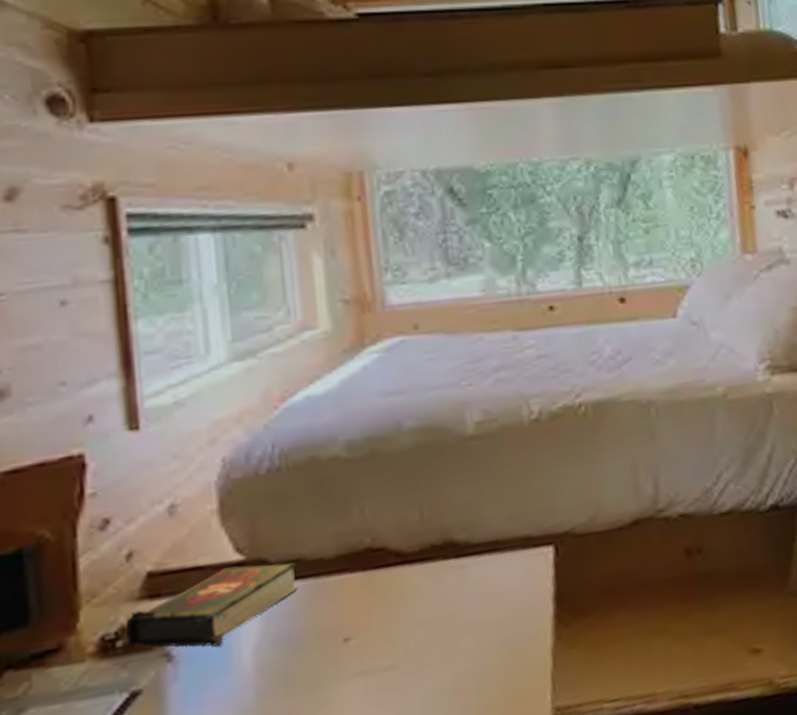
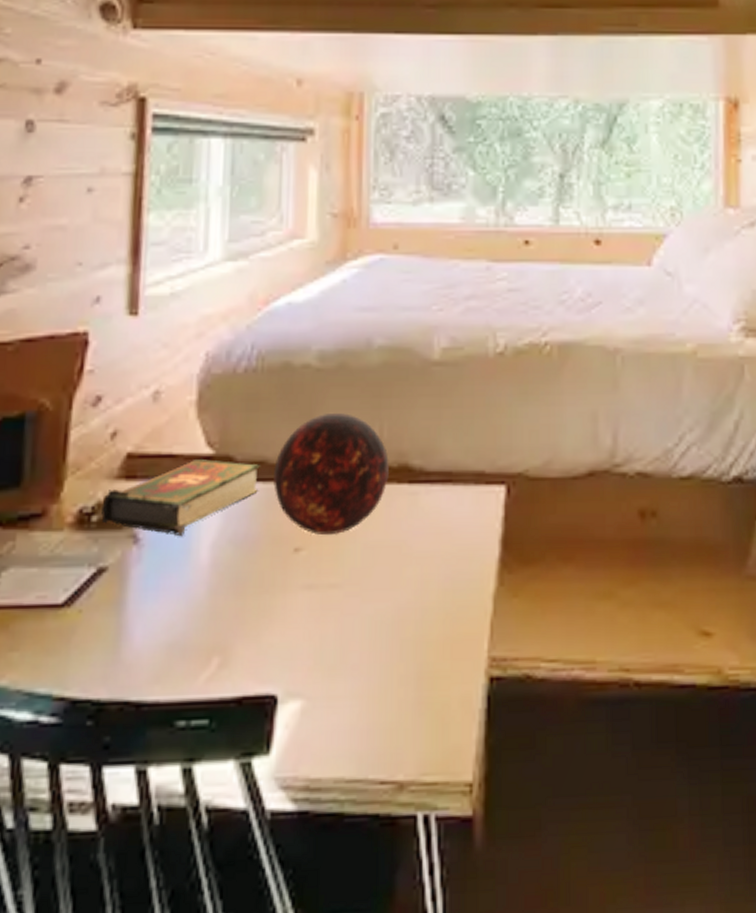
decorative orb: none [312,499,434,623] -> present [273,412,389,536]

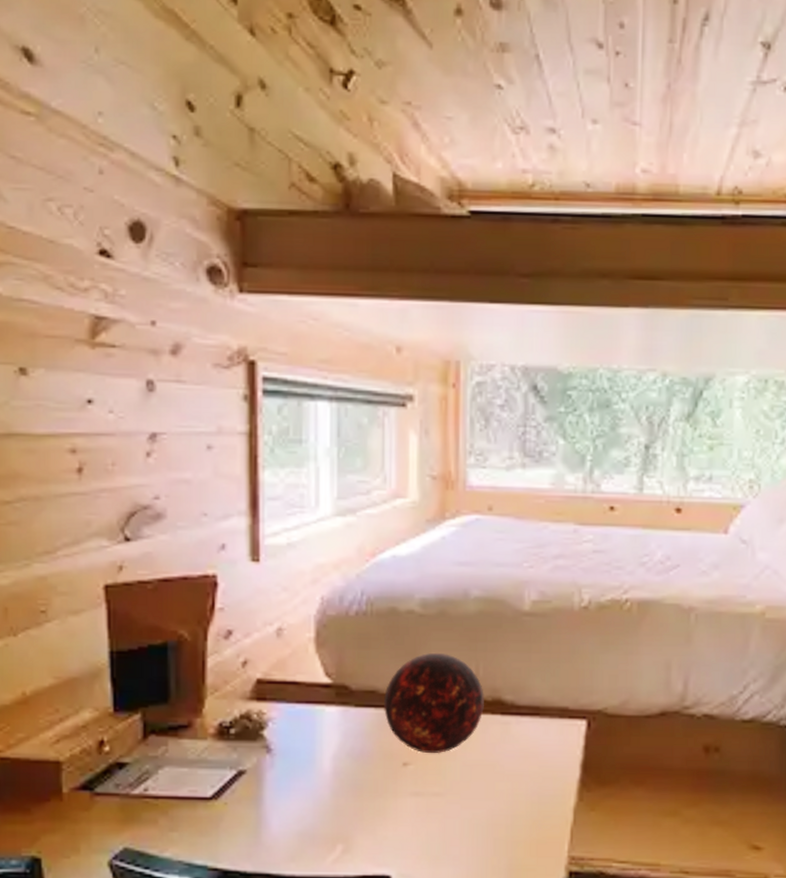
book: present [101,458,260,537] -> none [238,686,372,749]

